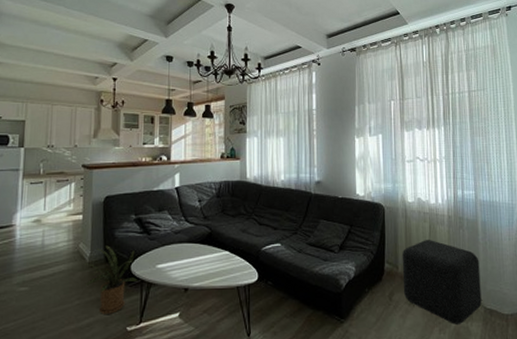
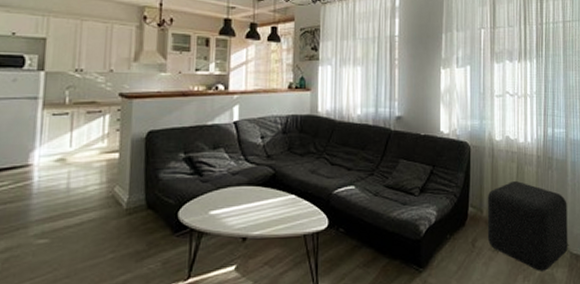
house plant: present [84,245,138,314] -> none [120,189,186,269]

